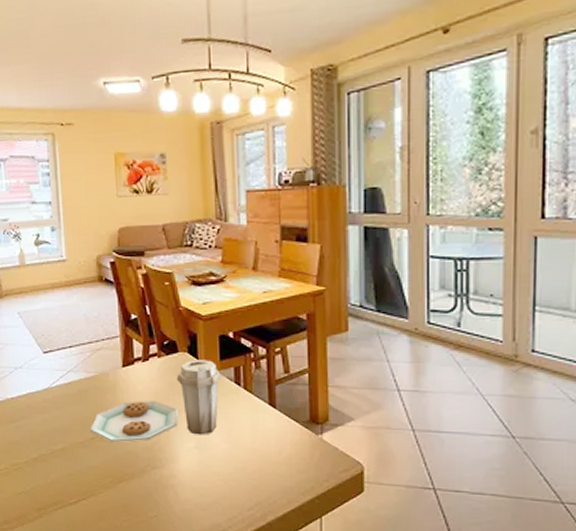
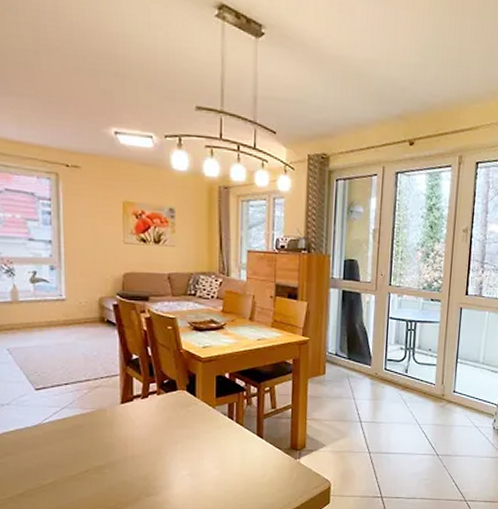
plate: present [90,360,222,443] -> none [83,397,217,475]

